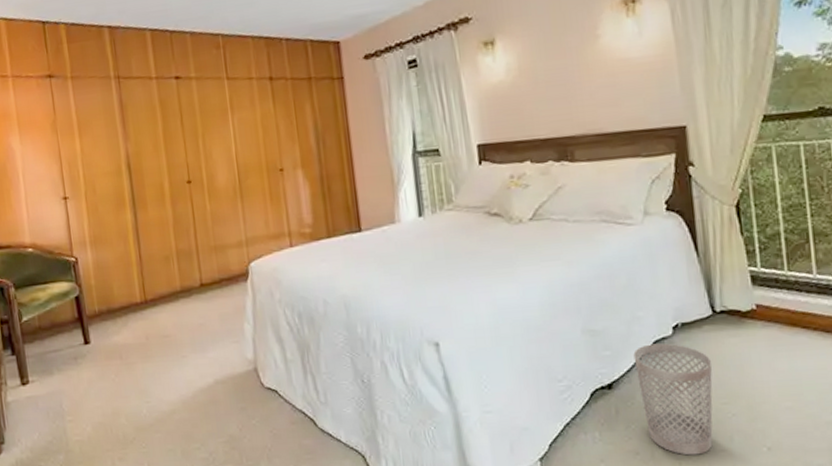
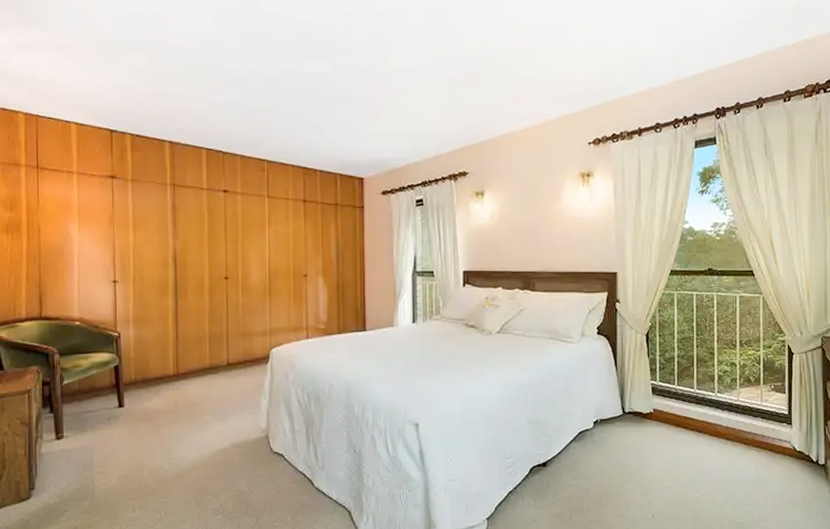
wastebasket: present [633,343,713,456] -> none [564,434,619,519]

